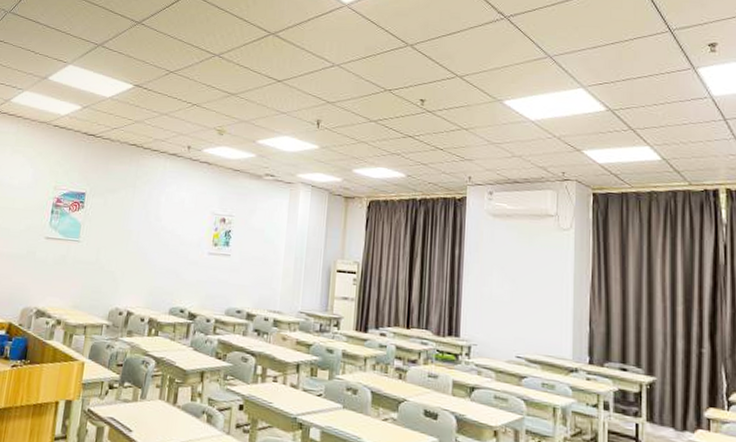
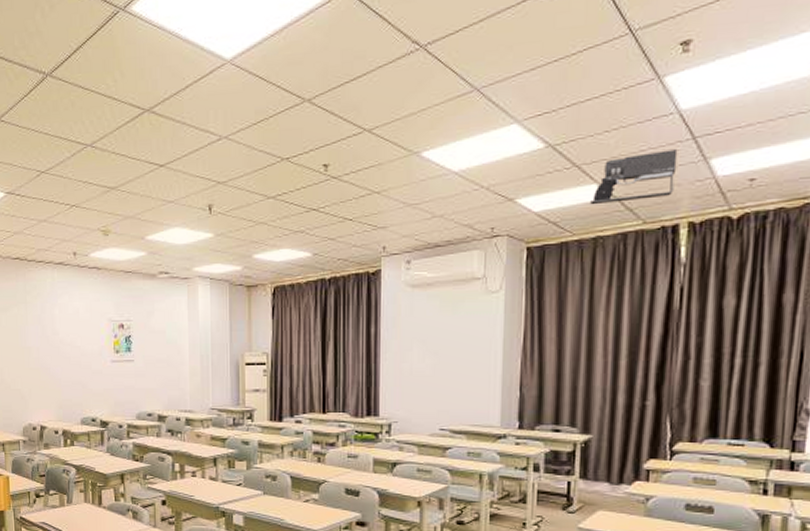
projector: none [645,126,713,165] -> present [590,149,678,205]

